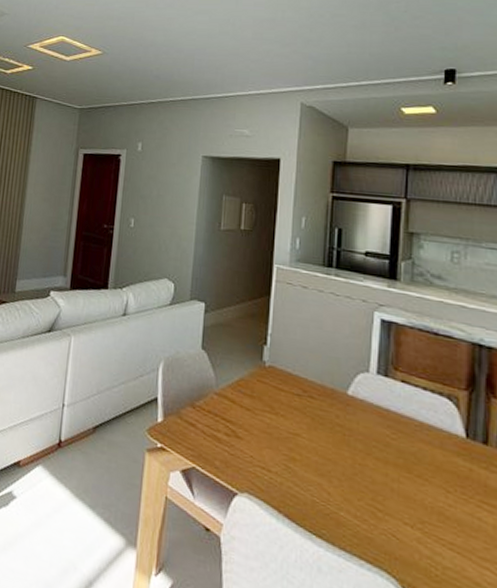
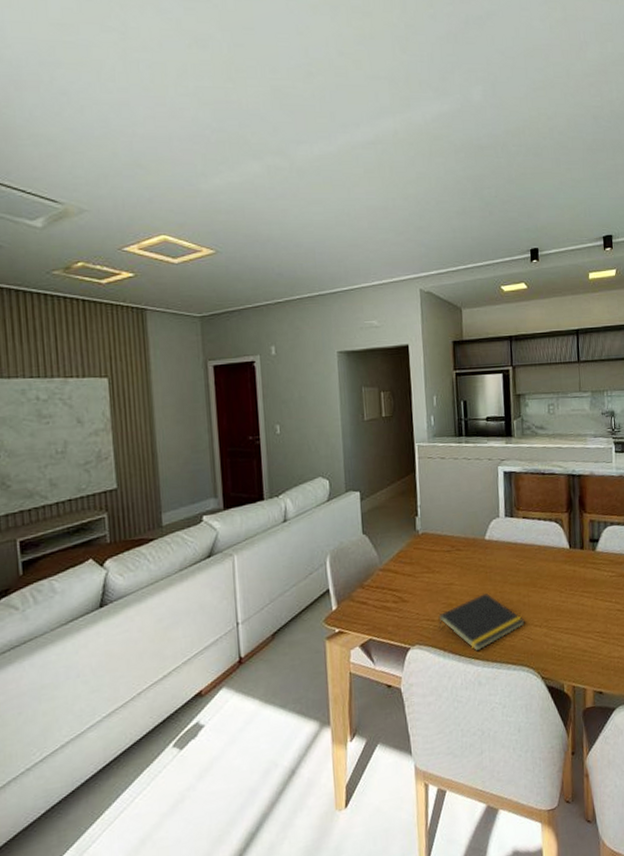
notepad: none [274,458,390,529] -> present [438,593,525,652]

